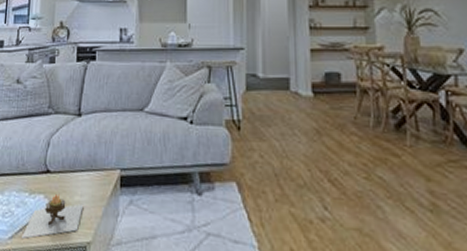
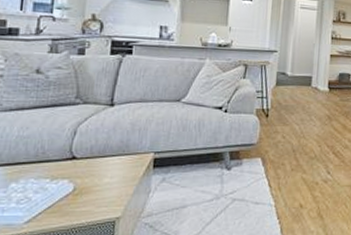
candle: present [21,193,84,239] -> none [39,177,114,221]

